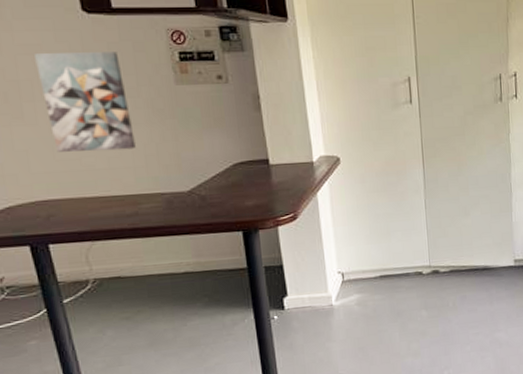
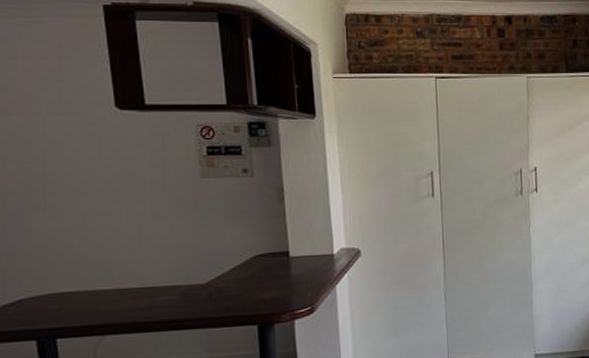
wall art: present [35,52,136,152] -> none [64,146,156,244]

